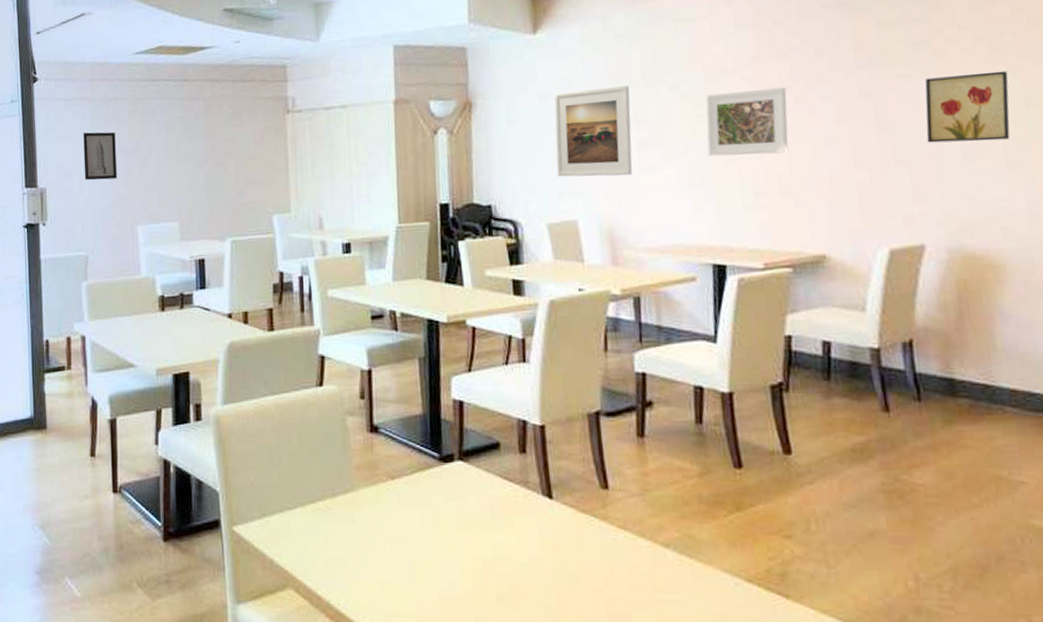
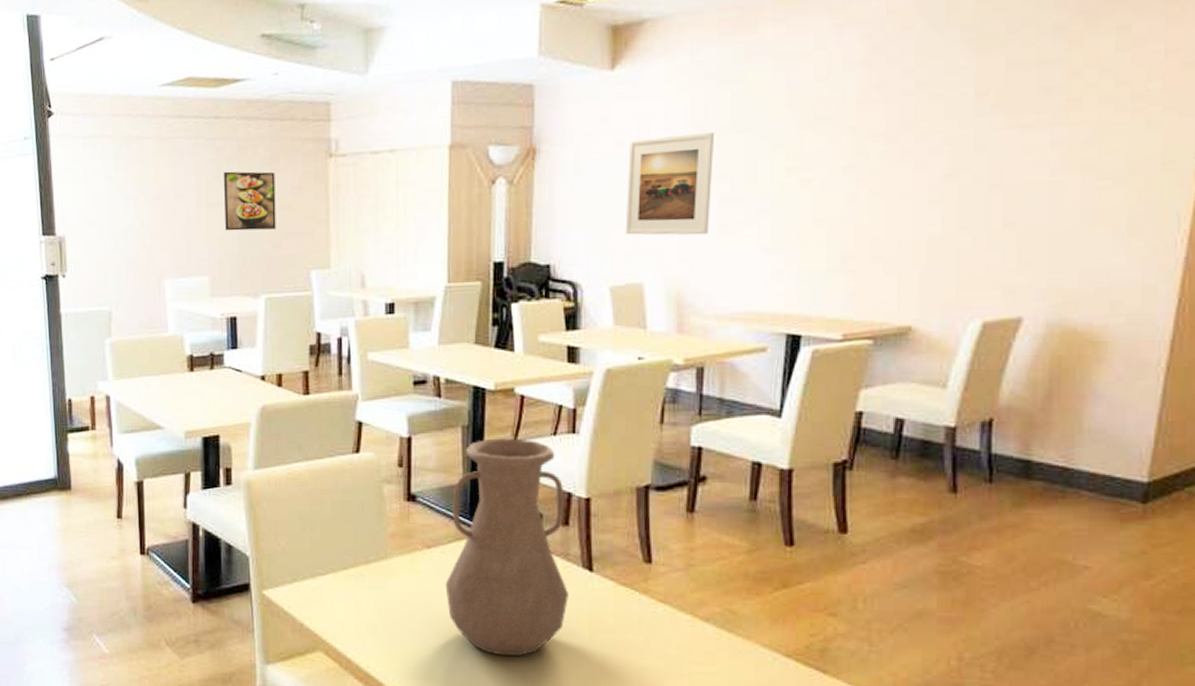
wall art: present [83,132,118,181] -> none [104,174,142,229]
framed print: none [191,127,240,181] -> present [223,171,276,231]
vase: none [410,368,531,589] -> present [445,438,568,657]
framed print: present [706,87,789,157] -> none [795,137,892,215]
wall art: present [925,70,1010,143] -> none [1043,122,1148,205]

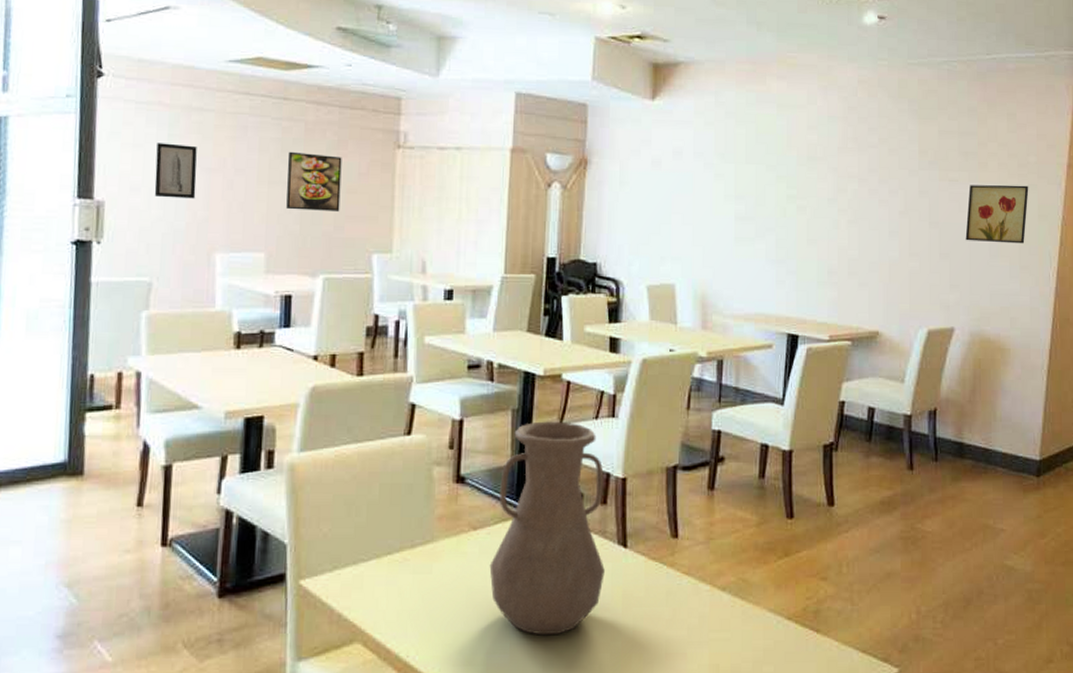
wall art: none [104,174,142,229] -> present [154,143,197,199]
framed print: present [625,132,715,235] -> none [660,160,734,246]
wall art: none [1043,122,1148,205] -> present [965,185,1029,244]

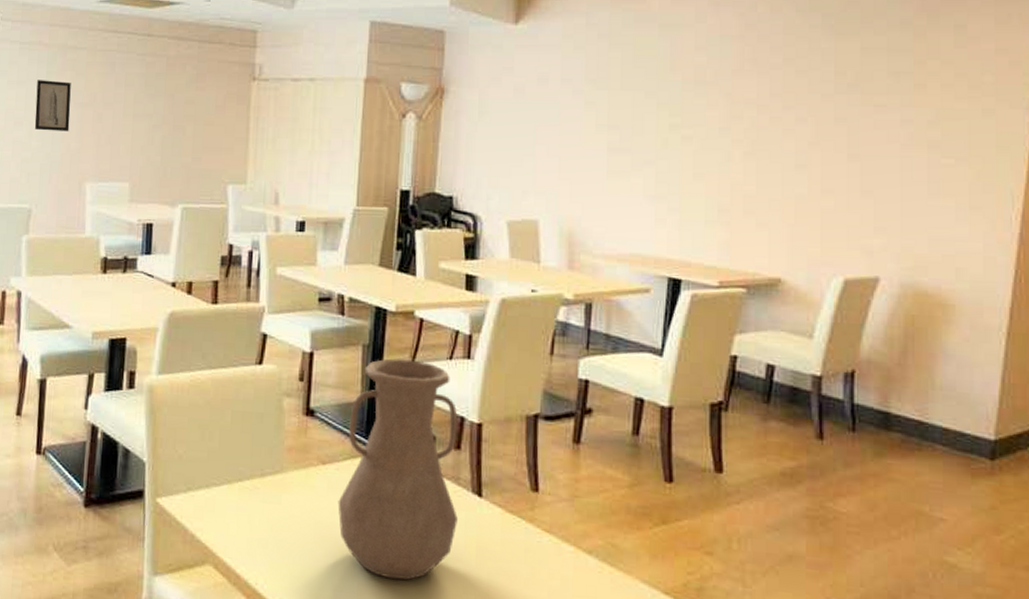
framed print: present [286,151,342,213] -> none [149,86,201,144]
wall art: present [965,185,1029,244] -> none [895,110,983,180]

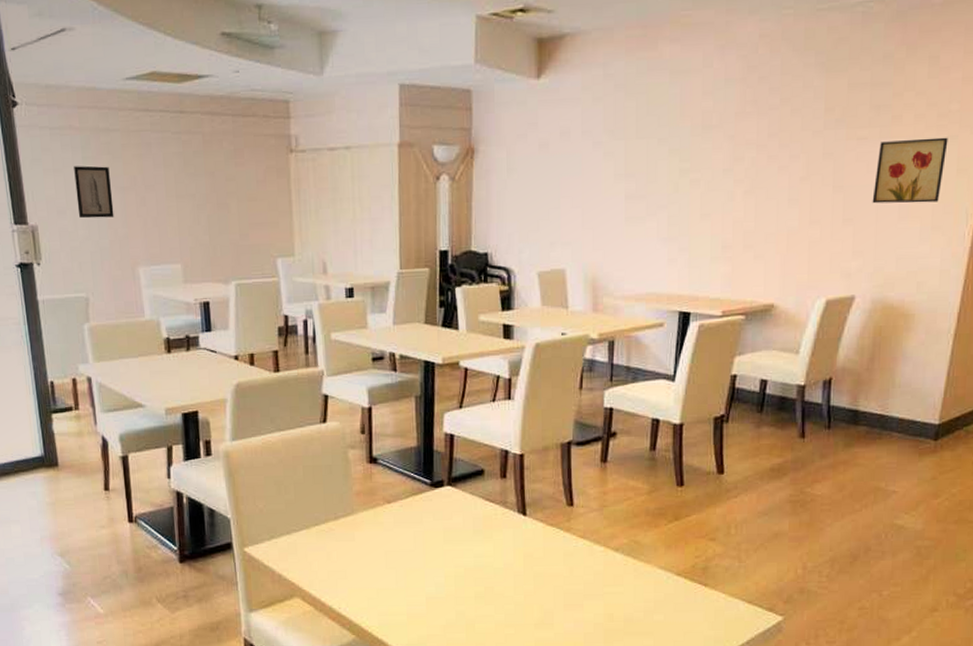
vase: present [338,358,458,580] -> none [404,405,507,591]
wall art: none [895,110,983,180] -> present [872,137,948,204]

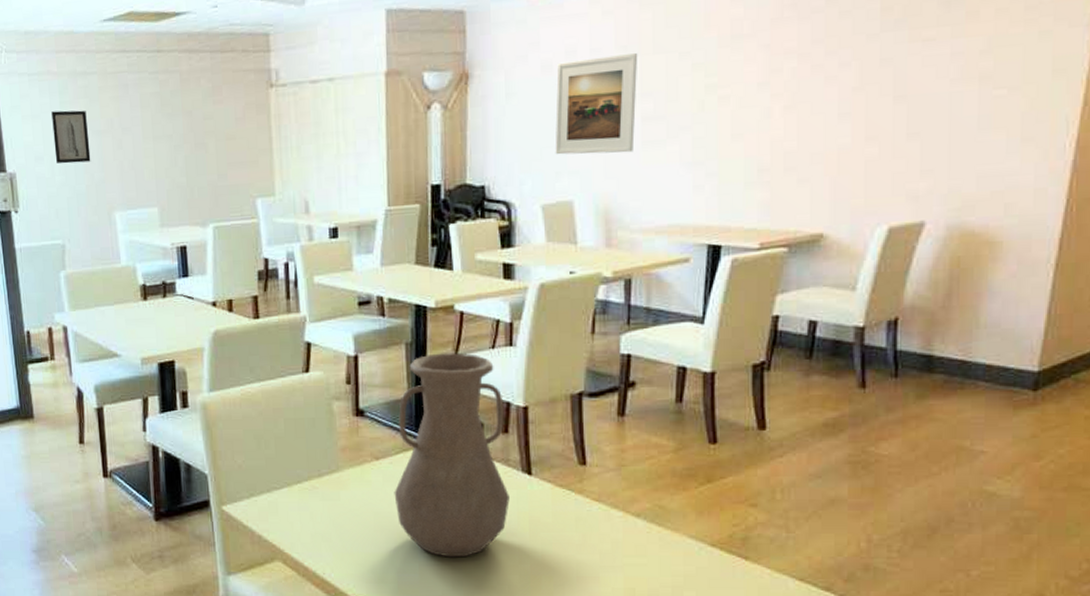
vase: none [404,405,507,591] -> present [394,352,510,558]
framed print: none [550,137,623,228] -> present [555,53,638,155]
wall art: present [872,137,948,204] -> none [944,33,1040,114]

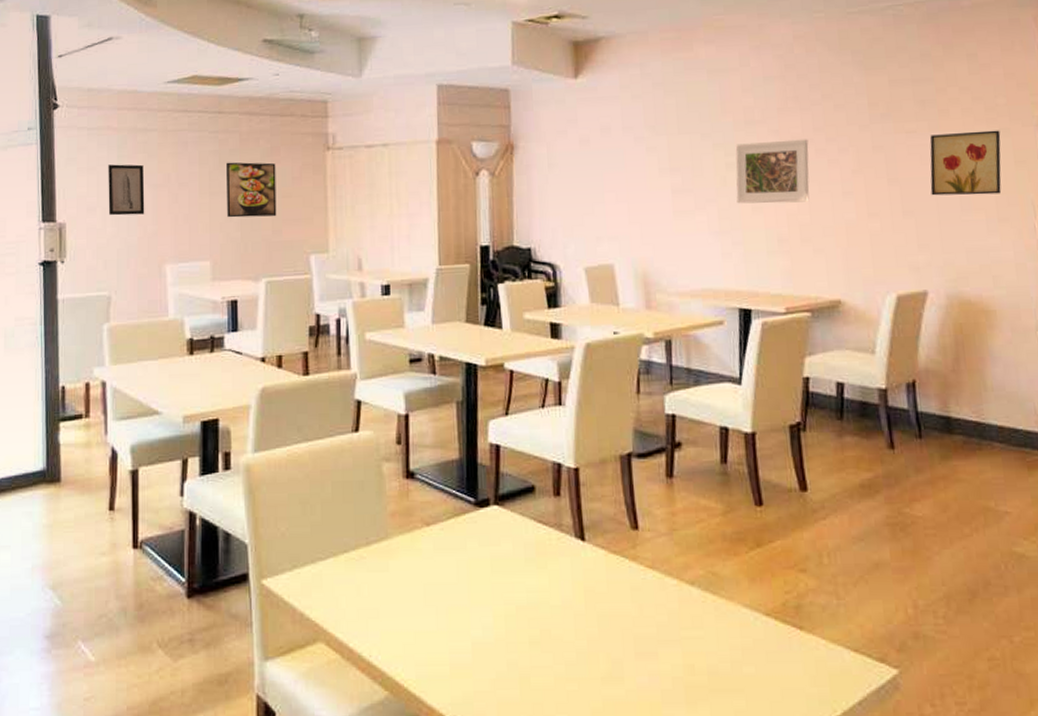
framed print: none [167,103,221,163] -> present [225,162,277,218]
vase: present [394,352,510,558] -> none [445,412,564,634]
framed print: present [555,53,638,155] -> none [594,133,667,222]
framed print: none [714,53,804,131] -> present [735,139,810,204]
wall art: none [944,33,1040,114] -> present [930,130,1002,196]

